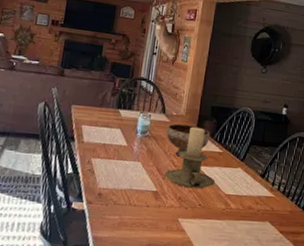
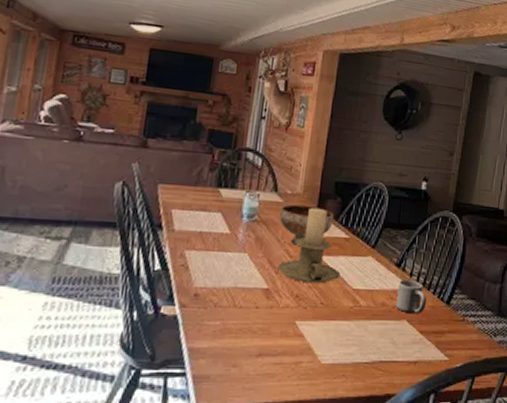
mug: none [260,187,286,217] -> present [395,279,426,314]

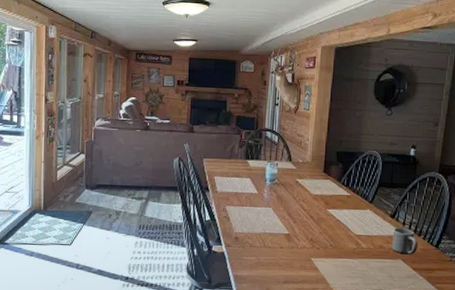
candle holder: present [278,207,341,284] -> none [295,172,345,231]
bowl: present [279,204,334,245] -> none [294,170,337,201]

